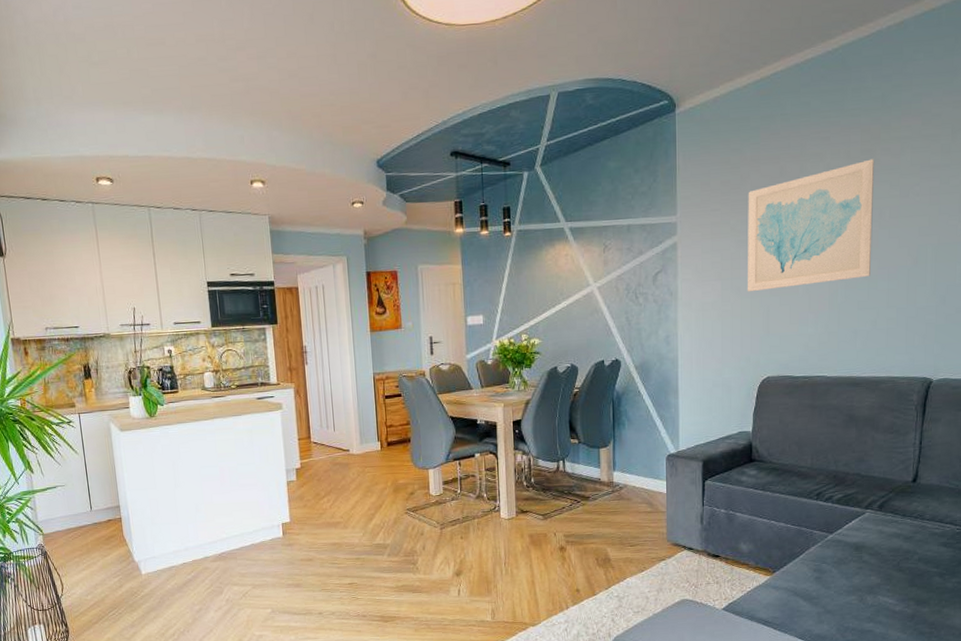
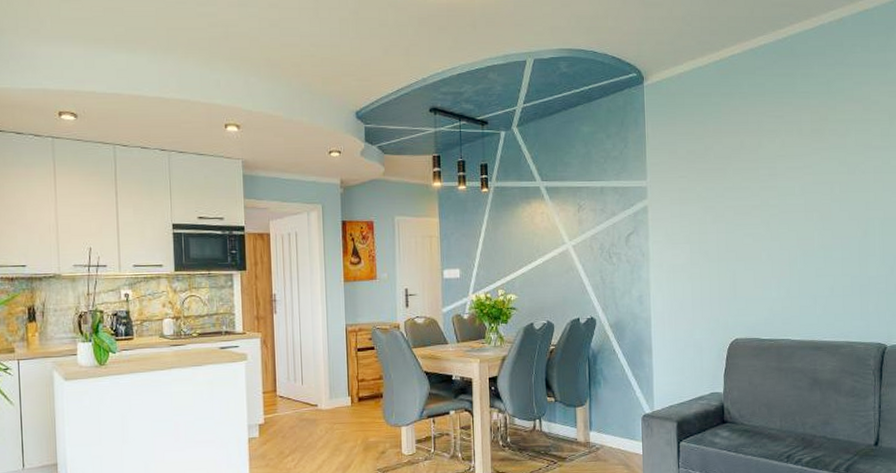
wall art: present [747,159,875,292] -> none [712,138,826,256]

